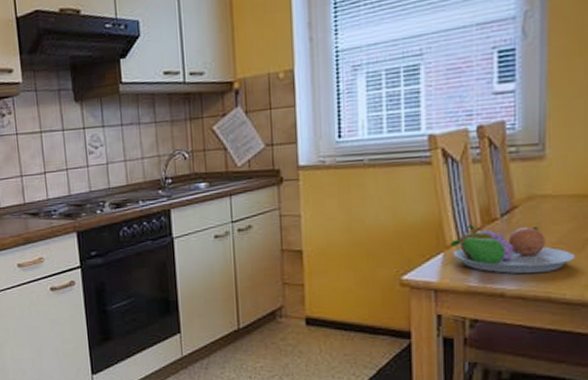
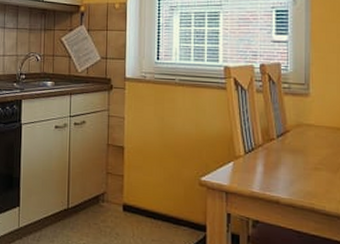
fruit bowl: present [451,224,574,274] -> none [239,141,331,187]

